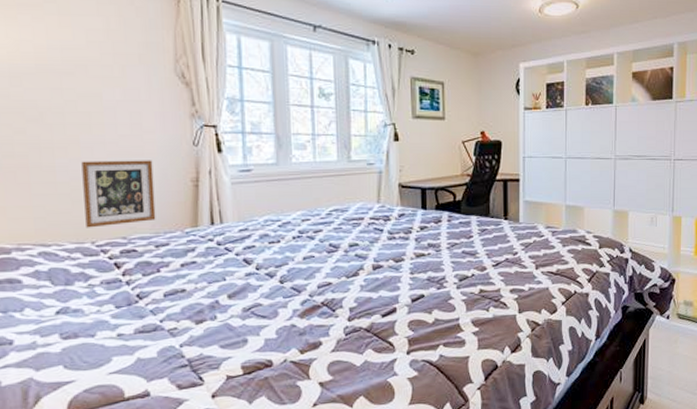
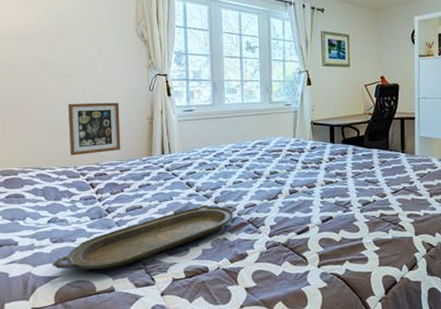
serving tray: none [64,285,308,372] -> present [53,204,237,270]

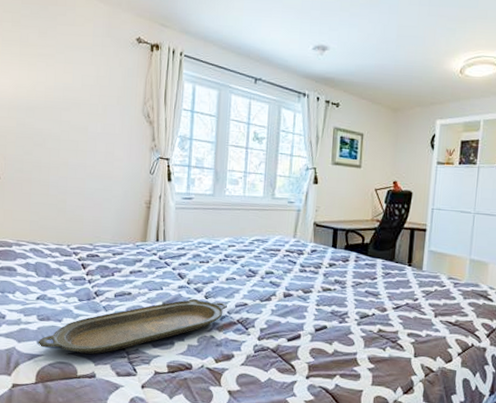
picture frame: present [68,102,121,156] -> none [65,179,118,234]

